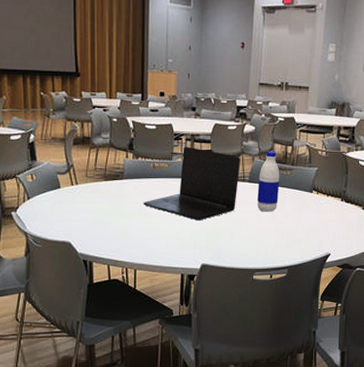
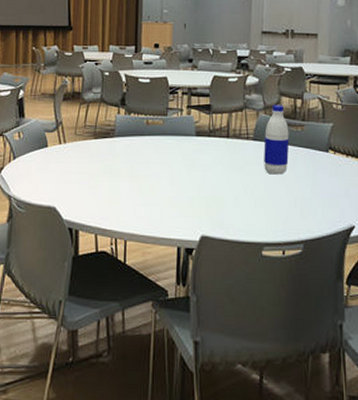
laptop: present [143,146,241,221] -> none [135,100,244,184]

